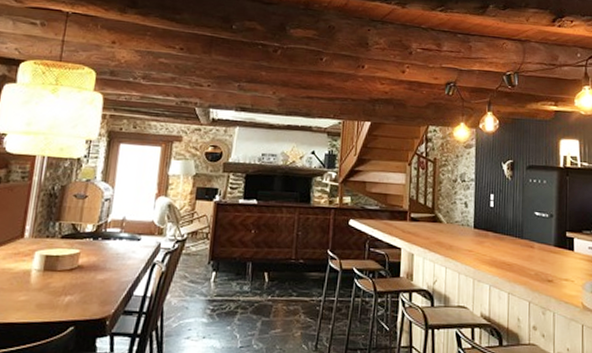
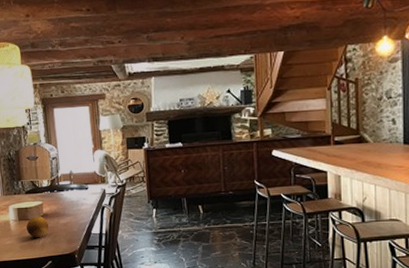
fruit: none [50,268,82,296] -> present [26,216,49,238]

